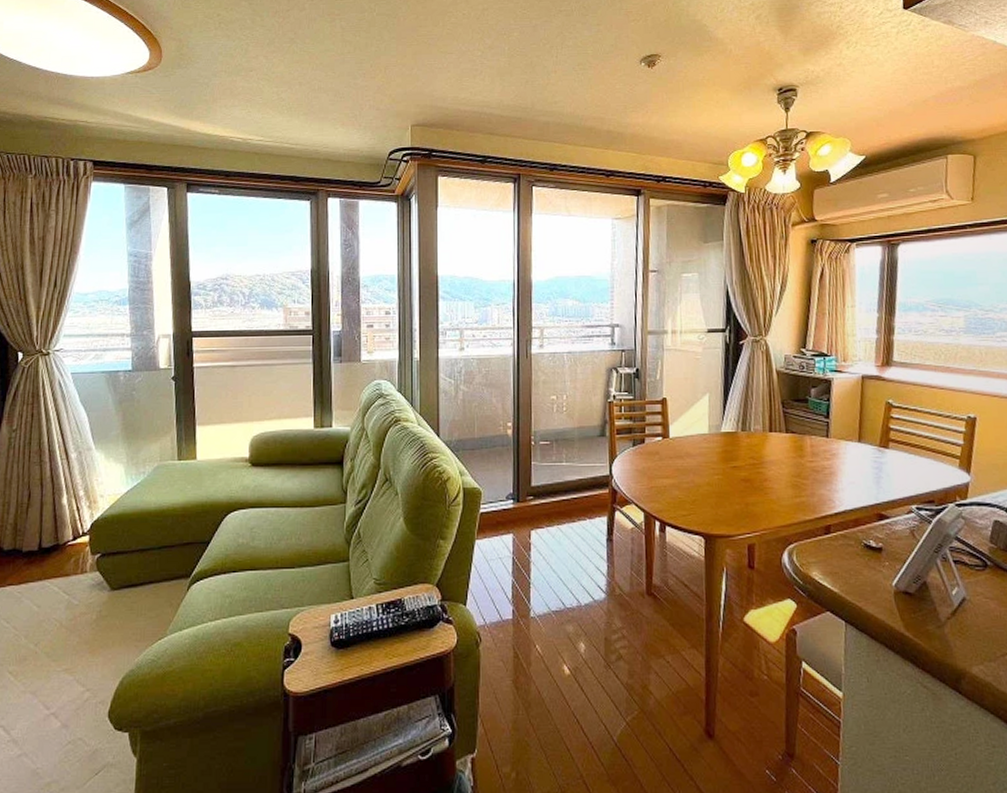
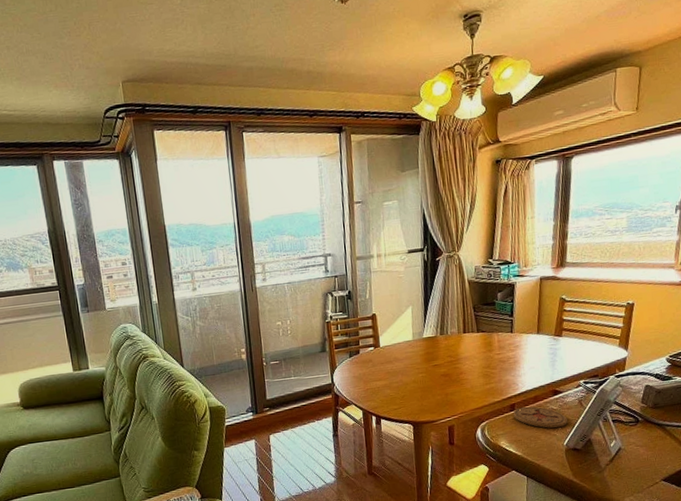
coaster: none [828,530,896,563] -> present [513,406,567,428]

